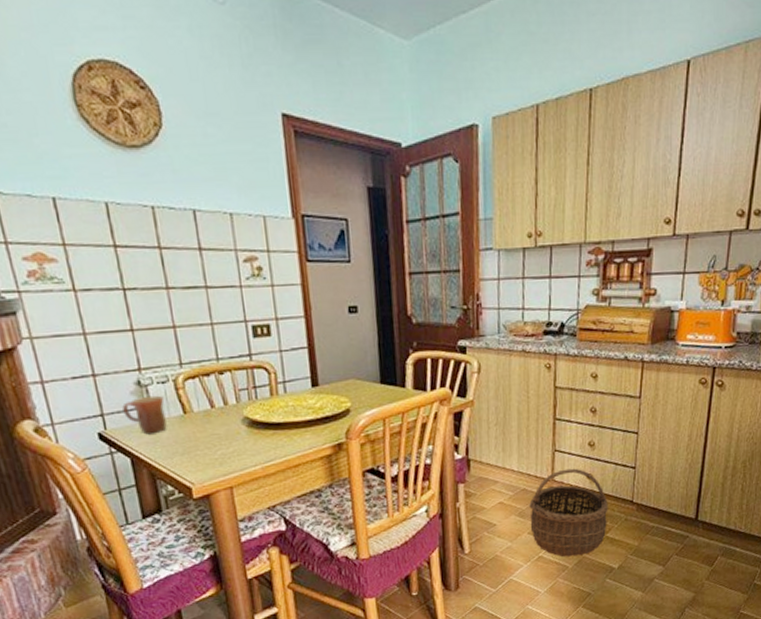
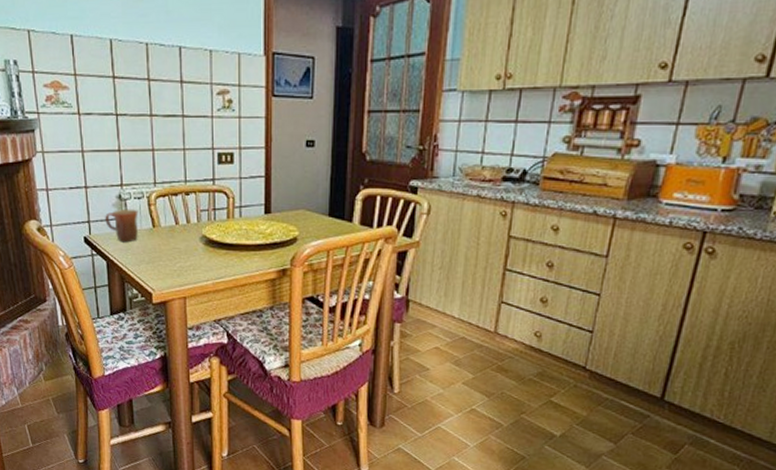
wicker basket: present [529,468,608,557] -> none [465,322,556,416]

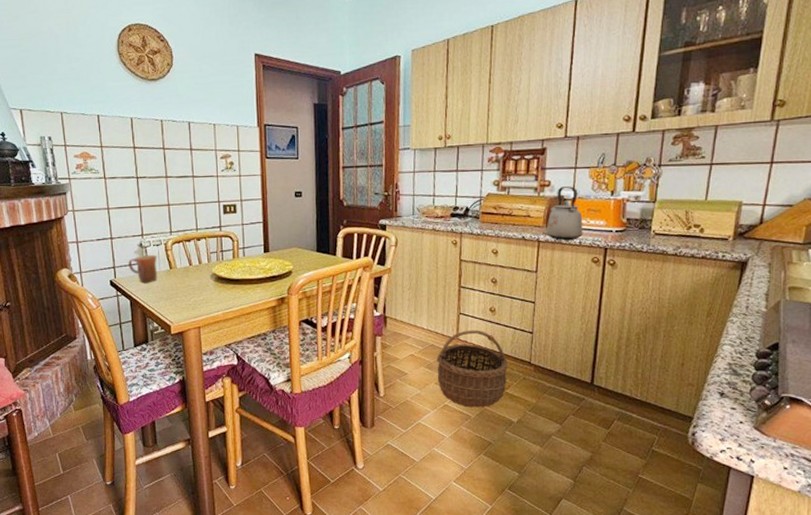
wicker basket: none [465,322,556,416] -> present [436,330,508,408]
kettle: none [626,148,679,218] -> present [546,186,583,240]

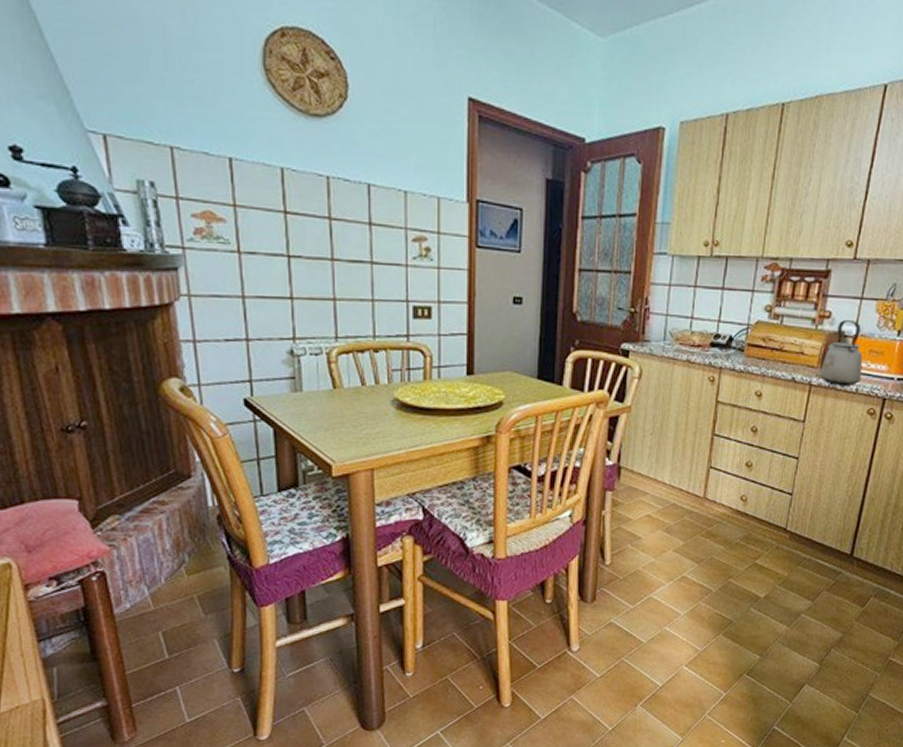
mug: present [128,254,157,282] -> none [272,366,315,405]
wicker basket: present [436,330,508,408] -> none [676,487,761,580]

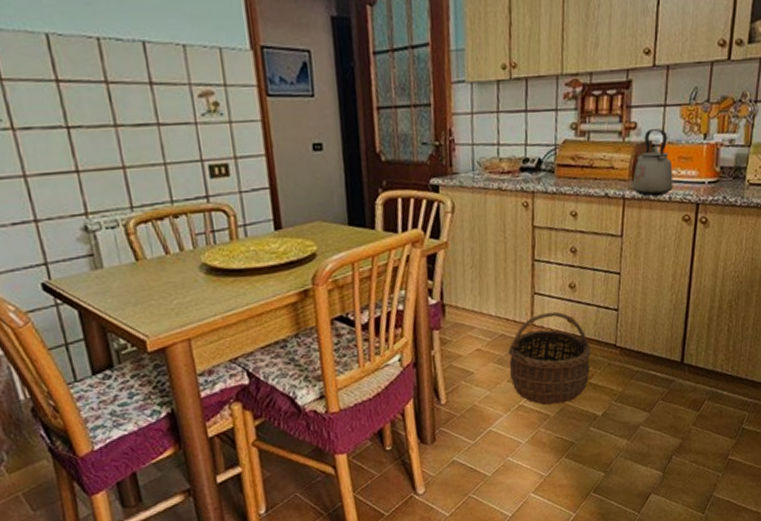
wicker basket: none [676,487,761,580] -> present [508,311,591,405]

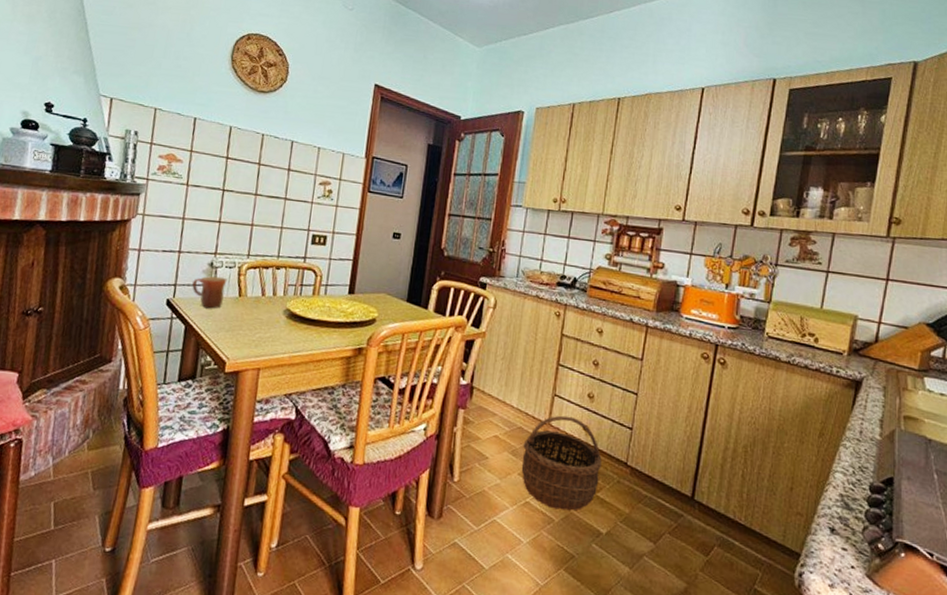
mug: none [68,241,118,283] -> present [192,276,228,308]
kettle: present [632,129,673,196] -> none [656,271,695,330]

